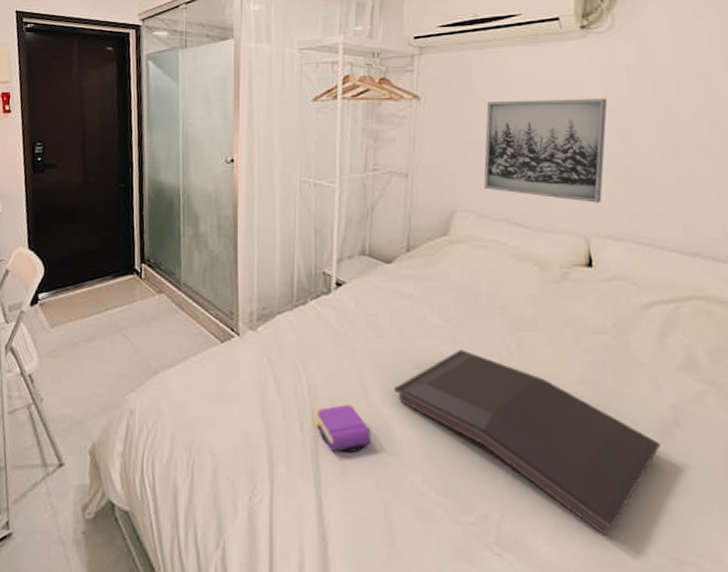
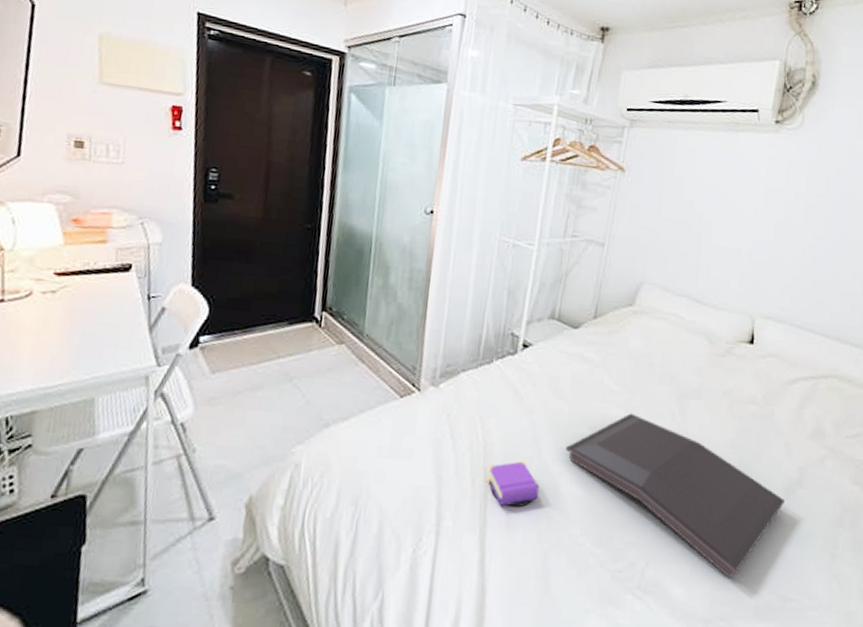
wall art: present [483,99,607,203] -> none [672,182,787,287]

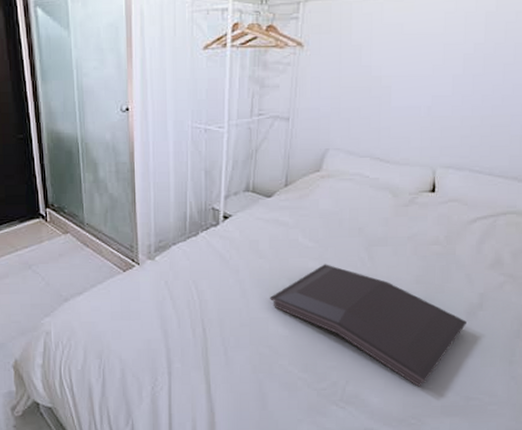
book: present [487,461,540,508] -> none [205,312,250,349]

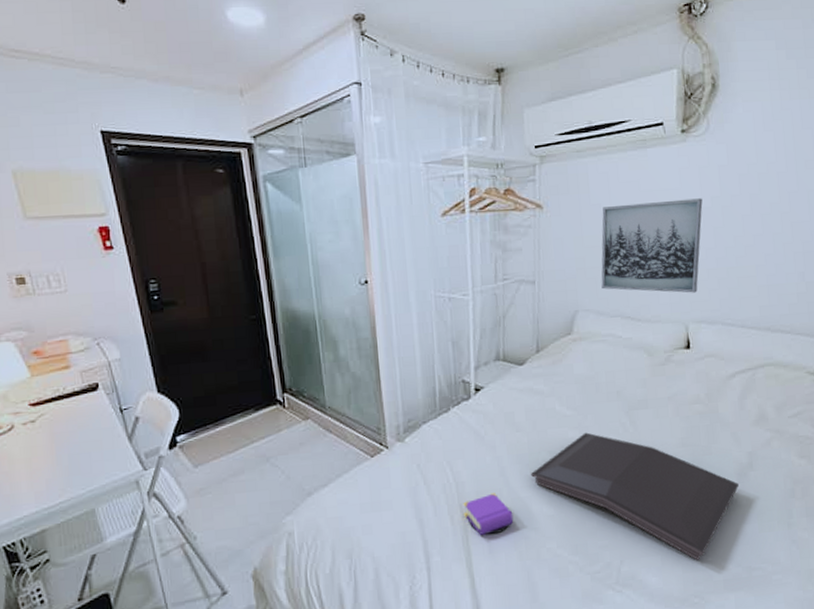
book: none [205,312,250,349] -> present [463,493,514,535]
wall art: none [354,44,465,139] -> present [601,198,703,293]

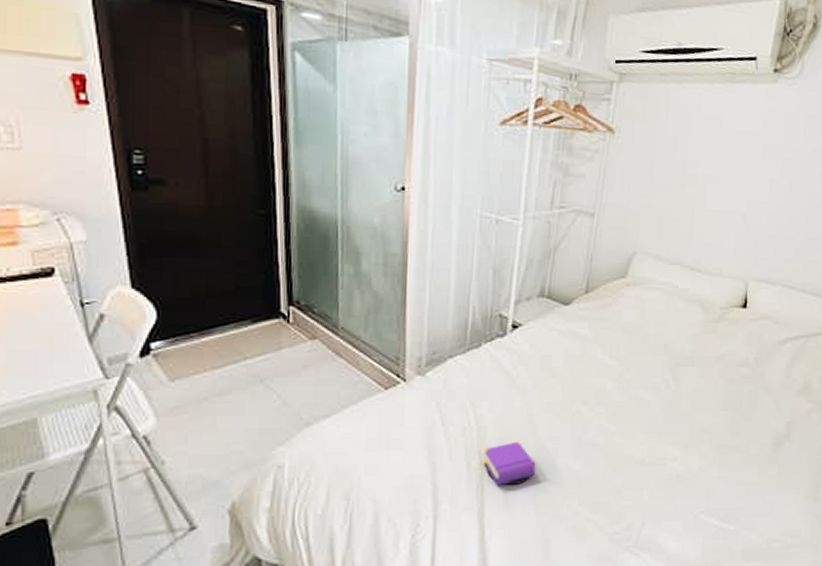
serving tray: present [530,432,740,561] -> none [560,385,774,528]
wall art: present [601,198,703,293] -> none [665,141,784,249]

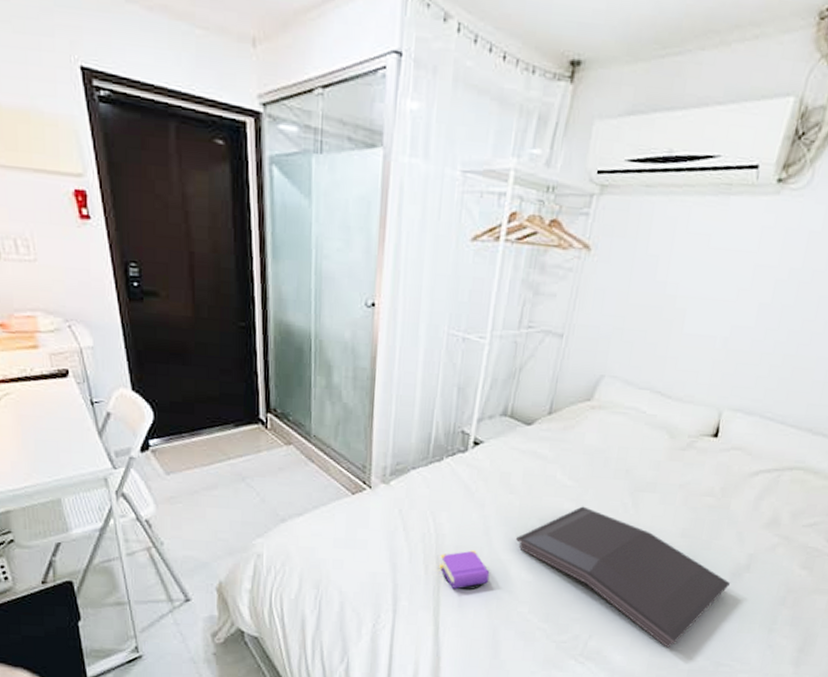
serving tray: none [560,385,774,528] -> present [515,506,731,648]

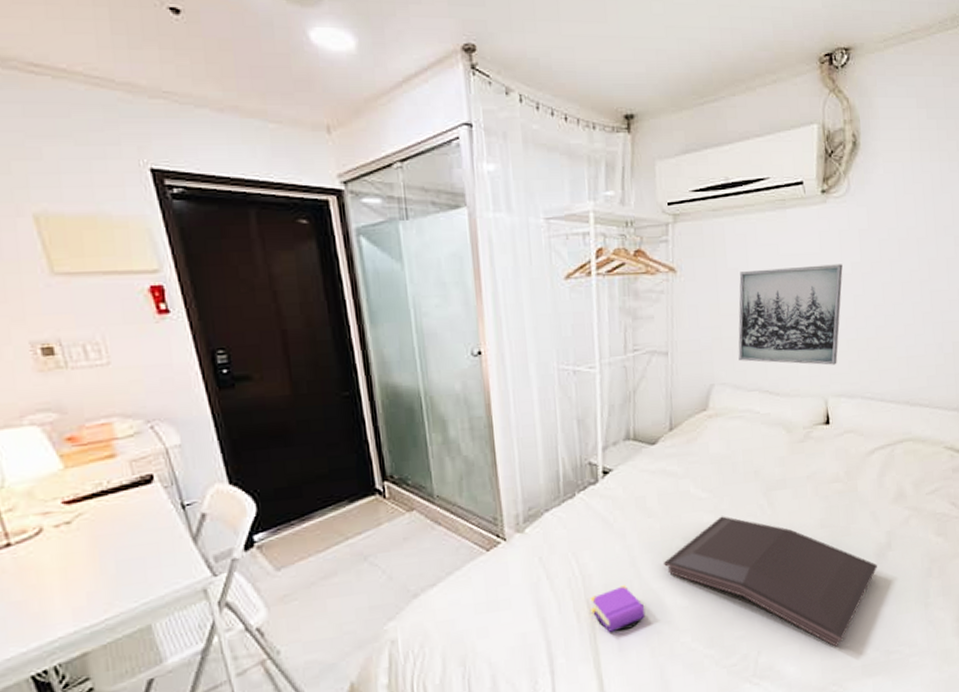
wall art: none [636,260,779,377] -> present [738,264,843,365]

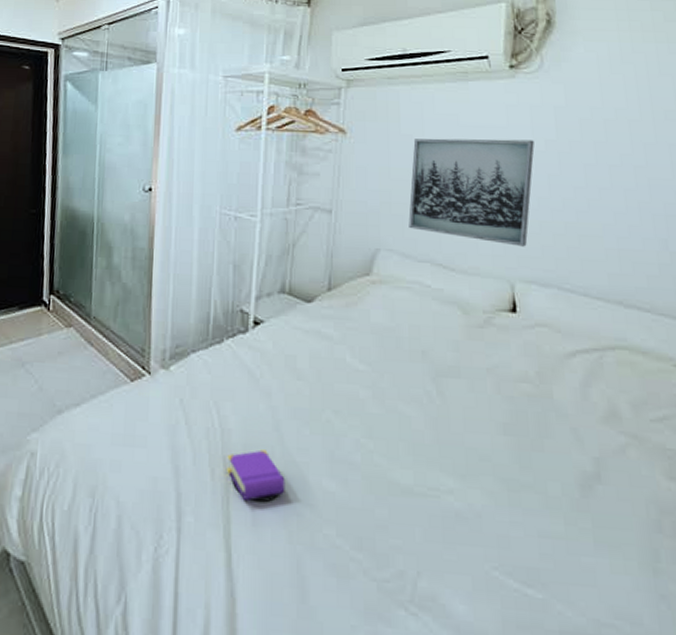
serving tray: present [663,516,878,647] -> none [309,395,583,595]

